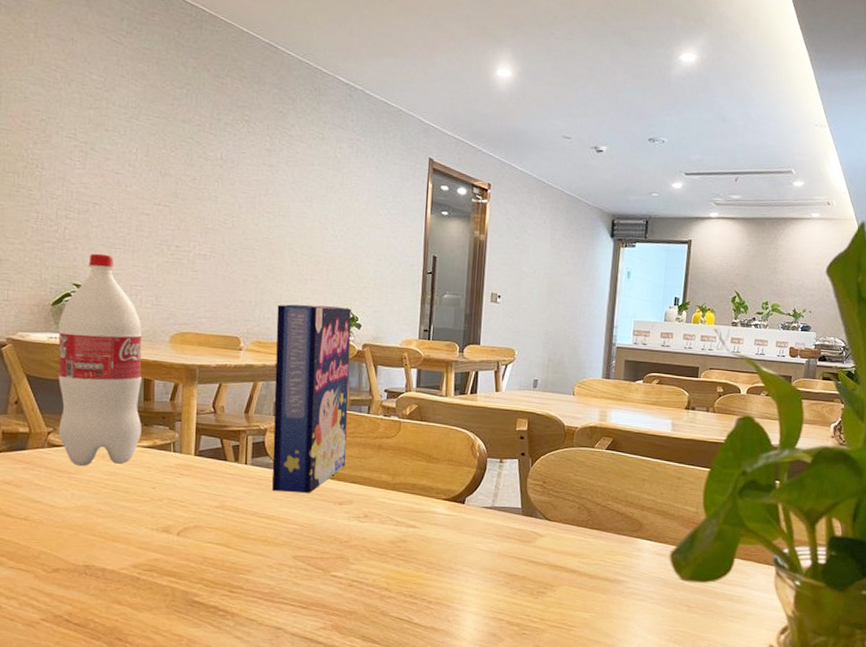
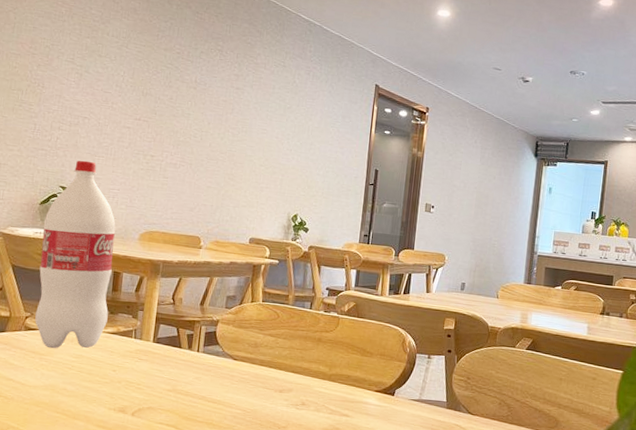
cereal box: present [272,304,351,493] -> none [220,209,301,380]

